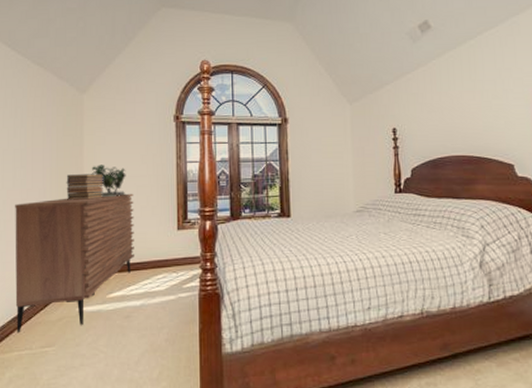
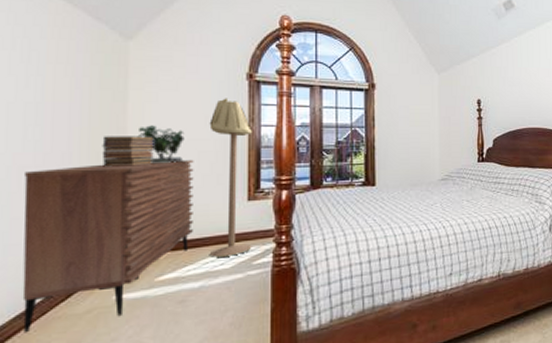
floor lamp: none [145,138,182,280] -> present [209,98,252,257]

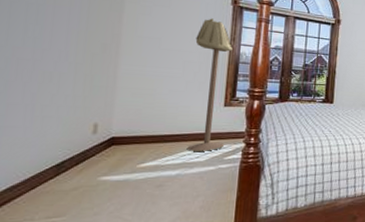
sideboard: present [22,159,194,333] -> none [12,63,180,204]
book stack: present [102,136,156,167] -> none [96,40,146,69]
potted plant: present [137,125,186,163] -> none [130,34,173,69]

